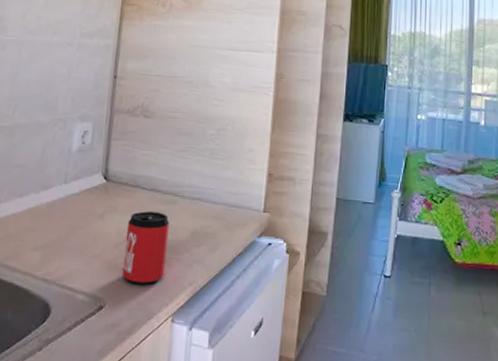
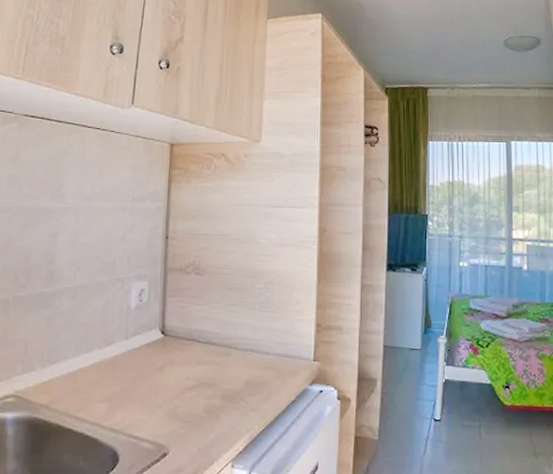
can: present [122,210,170,285] -> none [183,362,225,432]

